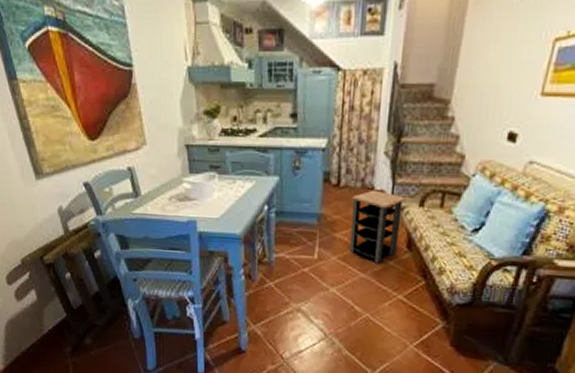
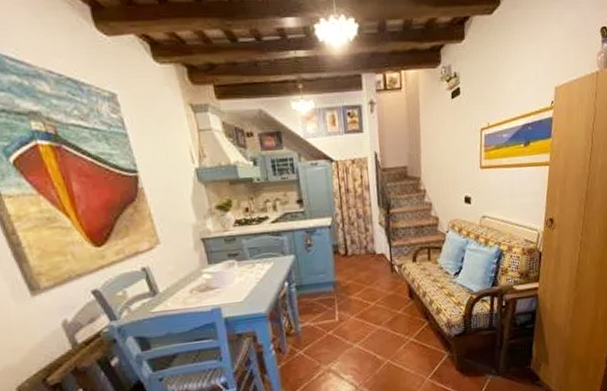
side table: present [349,190,406,264] -> none [360,254,402,315]

